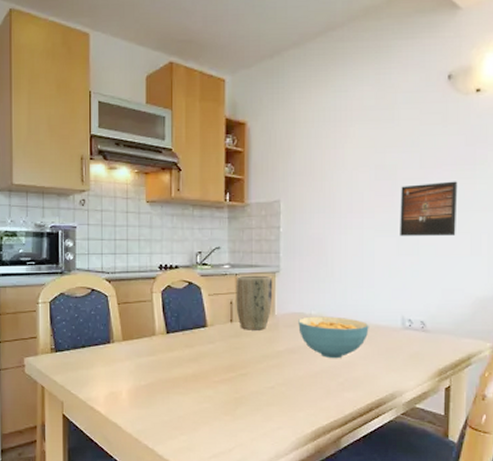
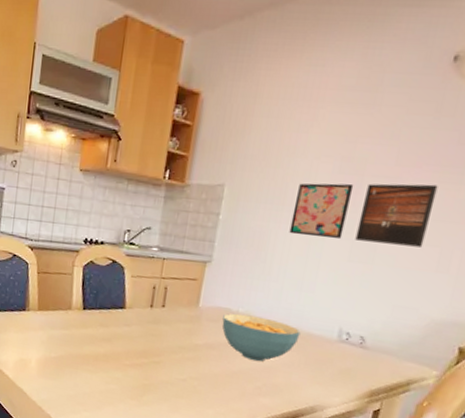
plant pot: present [236,275,273,330] -> none [158,260,203,321]
wall art: none [343,187,390,238] -> present [289,183,354,240]

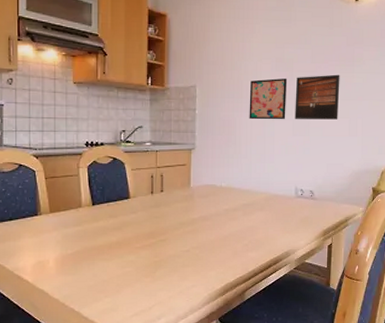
cereal bowl: present [221,313,301,361] -> none [211,188,269,223]

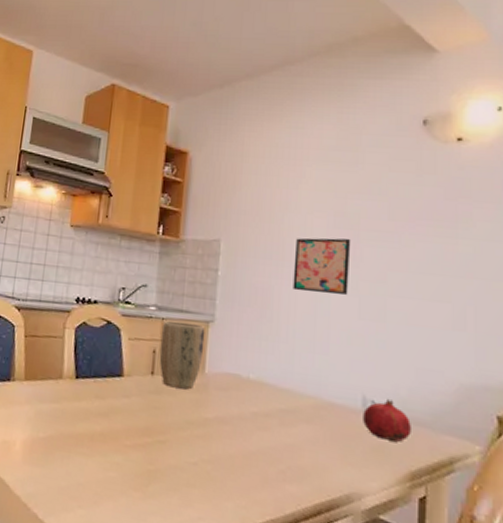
plant pot: none [156,152,189,201] -> present [159,320,206,390]
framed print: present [295,74,340,120] -> none [362,238,435,304]
fruit: none [296,186,325,213] -> present [363,398,413,442]

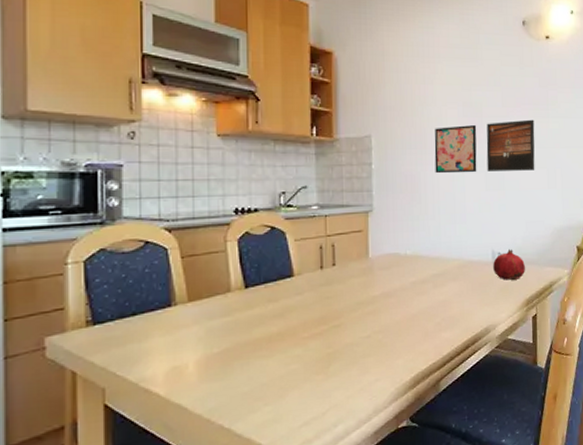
plant pot: present [159,320,206,390] -> none [325,215,366,277]
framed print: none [362,238,435,304] -> present [486,119,535,171]

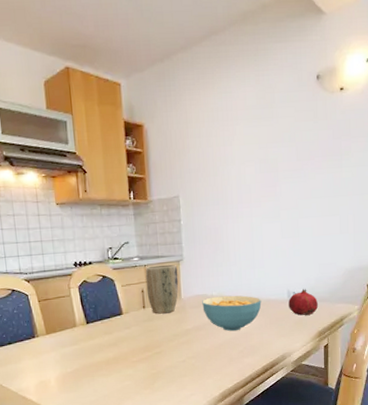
plant pot: none [325,215,366,277] -> present [145,264,179,314]
cereal bowl: none [393,255,463,298] -> present [202,295,262,331]
wall art: present [434,124,477,174] -> none [234,179,274,226]
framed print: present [486,119,535,171] -> none [282,170,328,221]

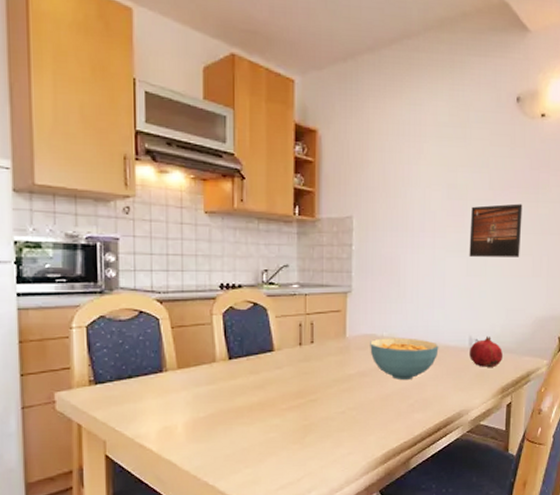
plant pot: present [145,264,179,314] -> none [305,295,344,354]
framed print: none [282,170,328,221] -> present [469,203,523,257]

